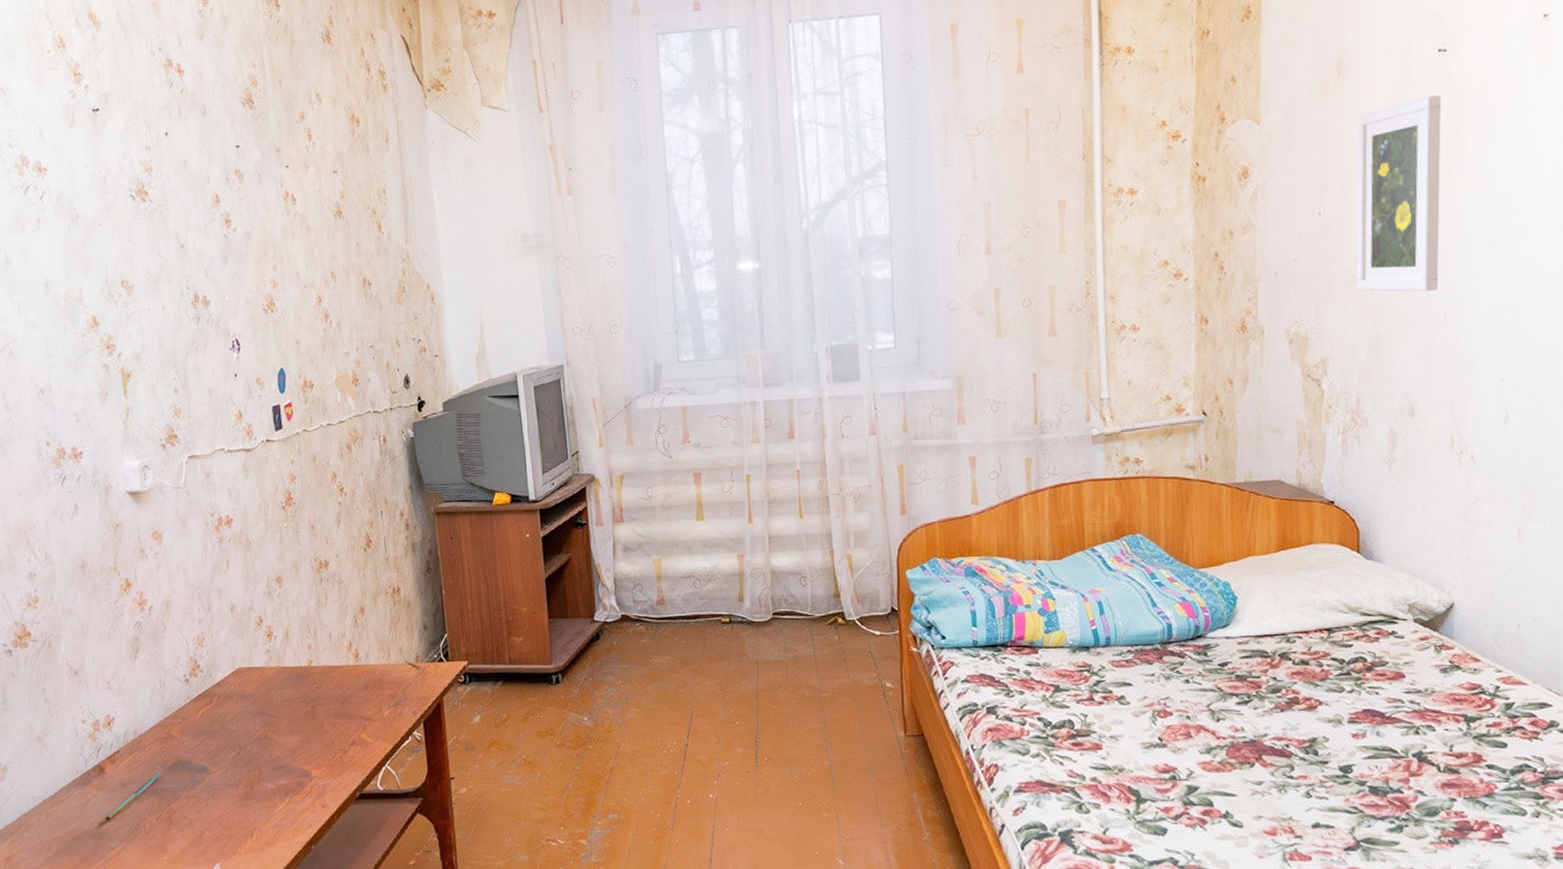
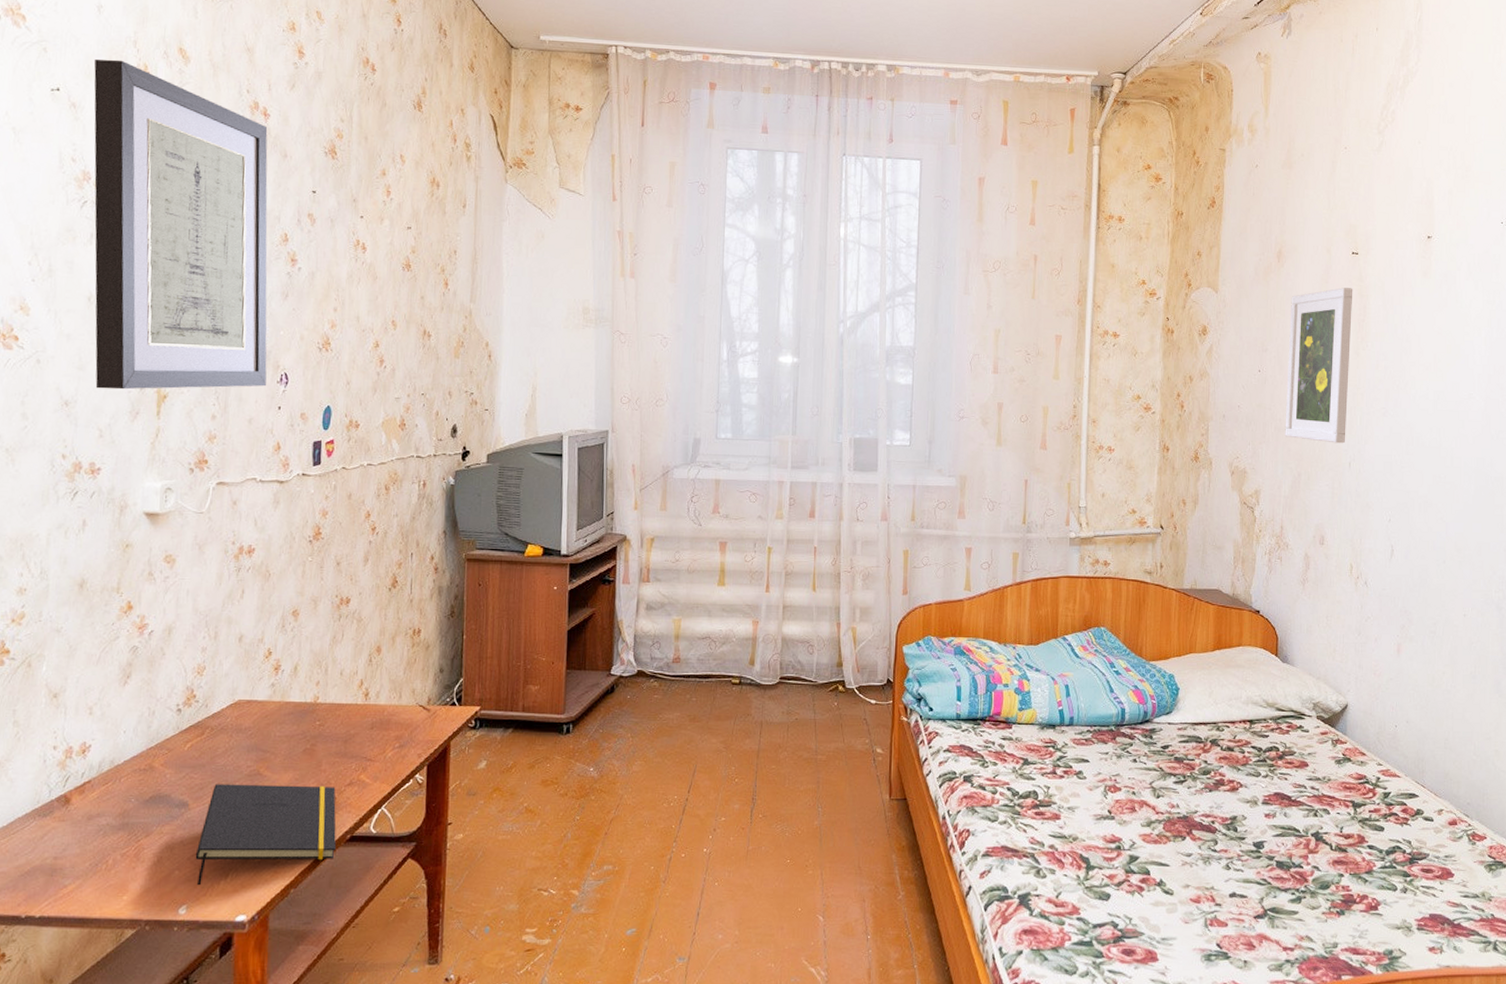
wall art: none [13,35,220,374] -> present [93,59,268,390]
pen: present [105,771,161,821] -> none [62,804,135,857]
notepad: none [221,746,348,845] -> present [195,784,336,886]

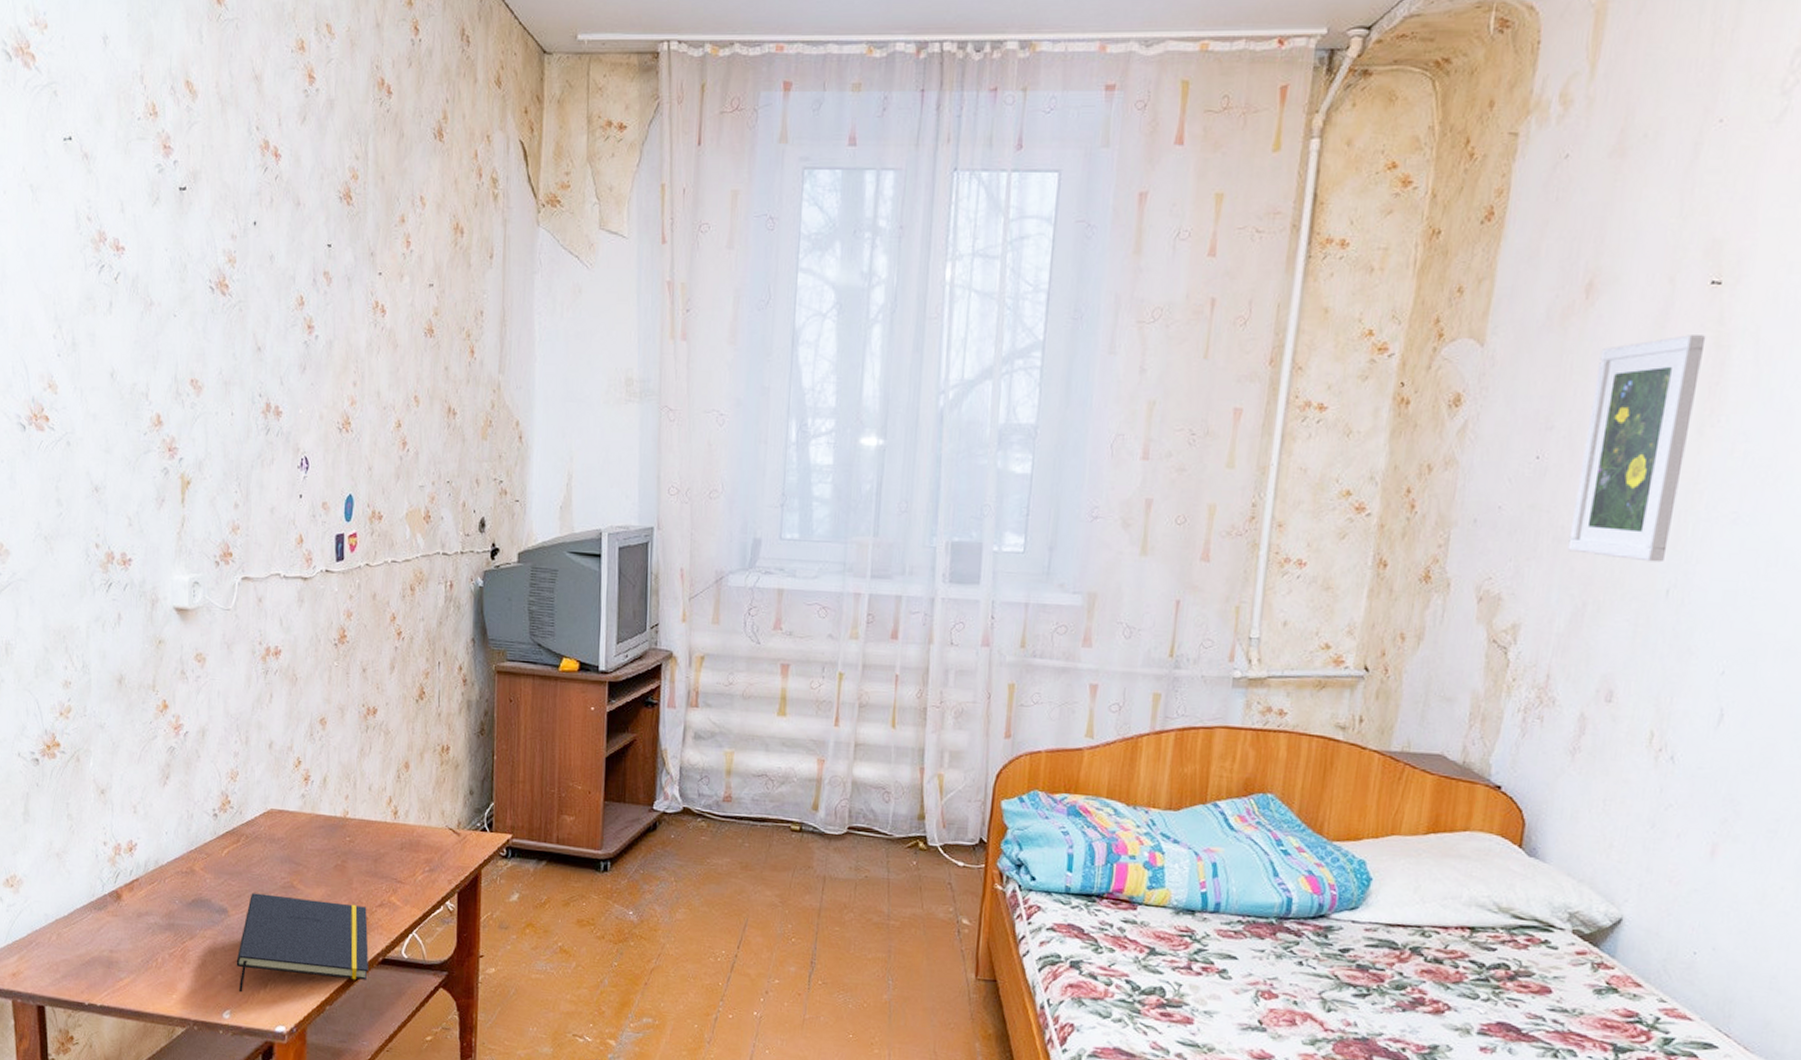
wall art: present [93,59,268,390] -> none [102,99,287,475]

